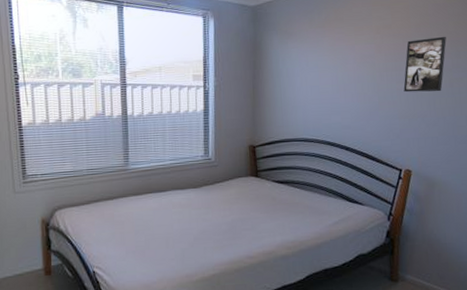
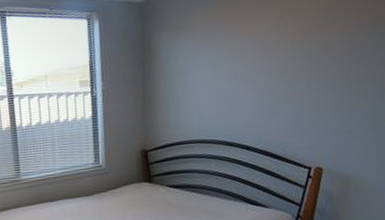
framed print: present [403,36,447,93] -> none [312,14,365,83]

